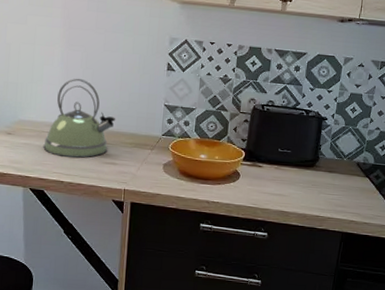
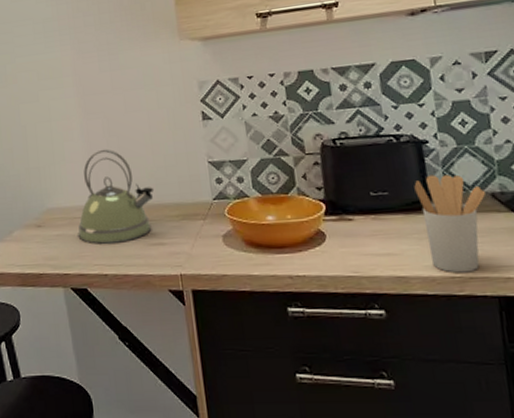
utensil holder: none [307,143,354,214] -> present [414,174,485,273]

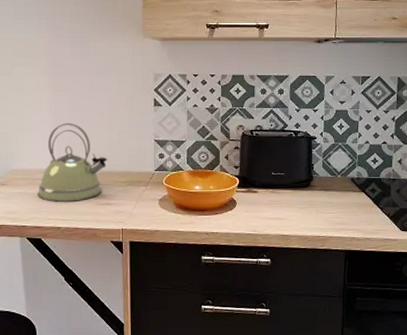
utensil holder: present [414,174,485,273] -> none [302,162,347,234]

